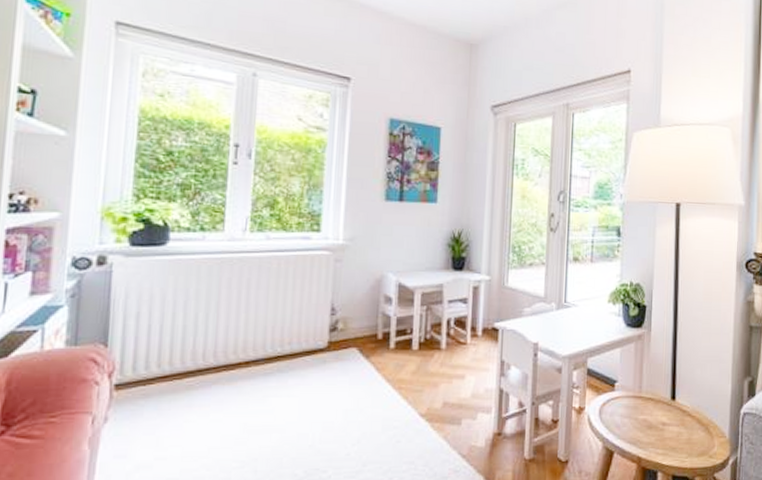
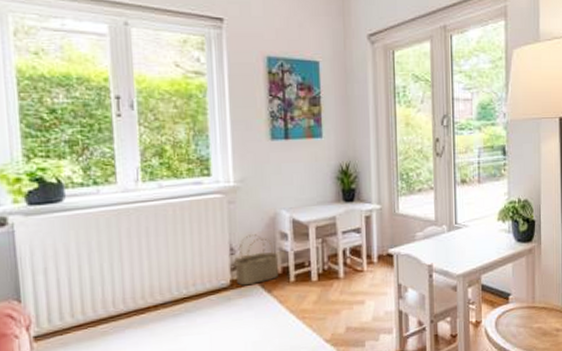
wicker basket: none [334,295,381,349] -> present [234,234,279,286]

